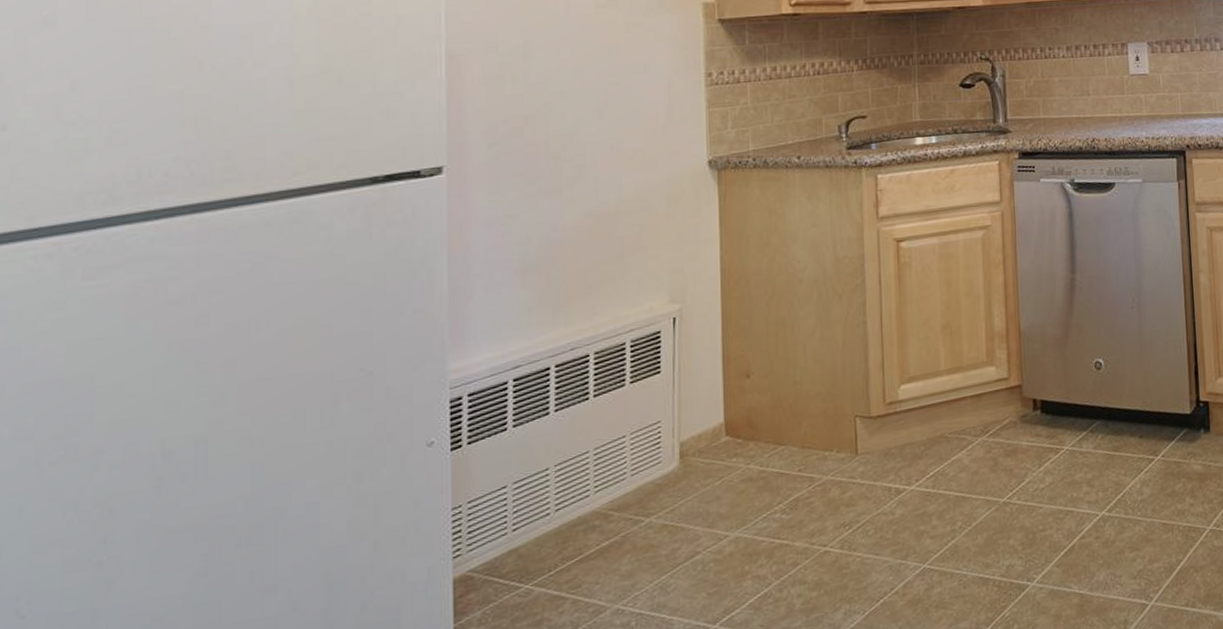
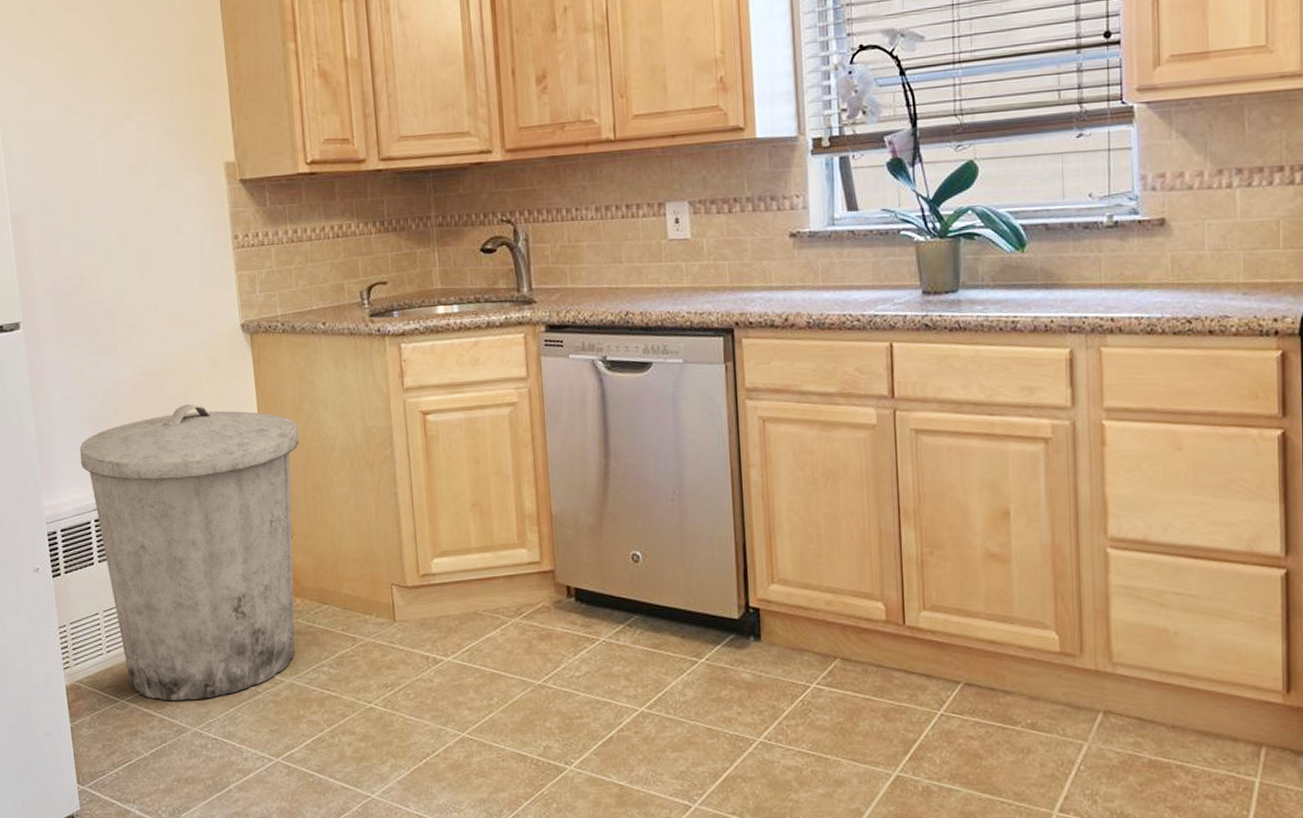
trash can: none [502,245,763,578] -> present [79,404,299,701]

